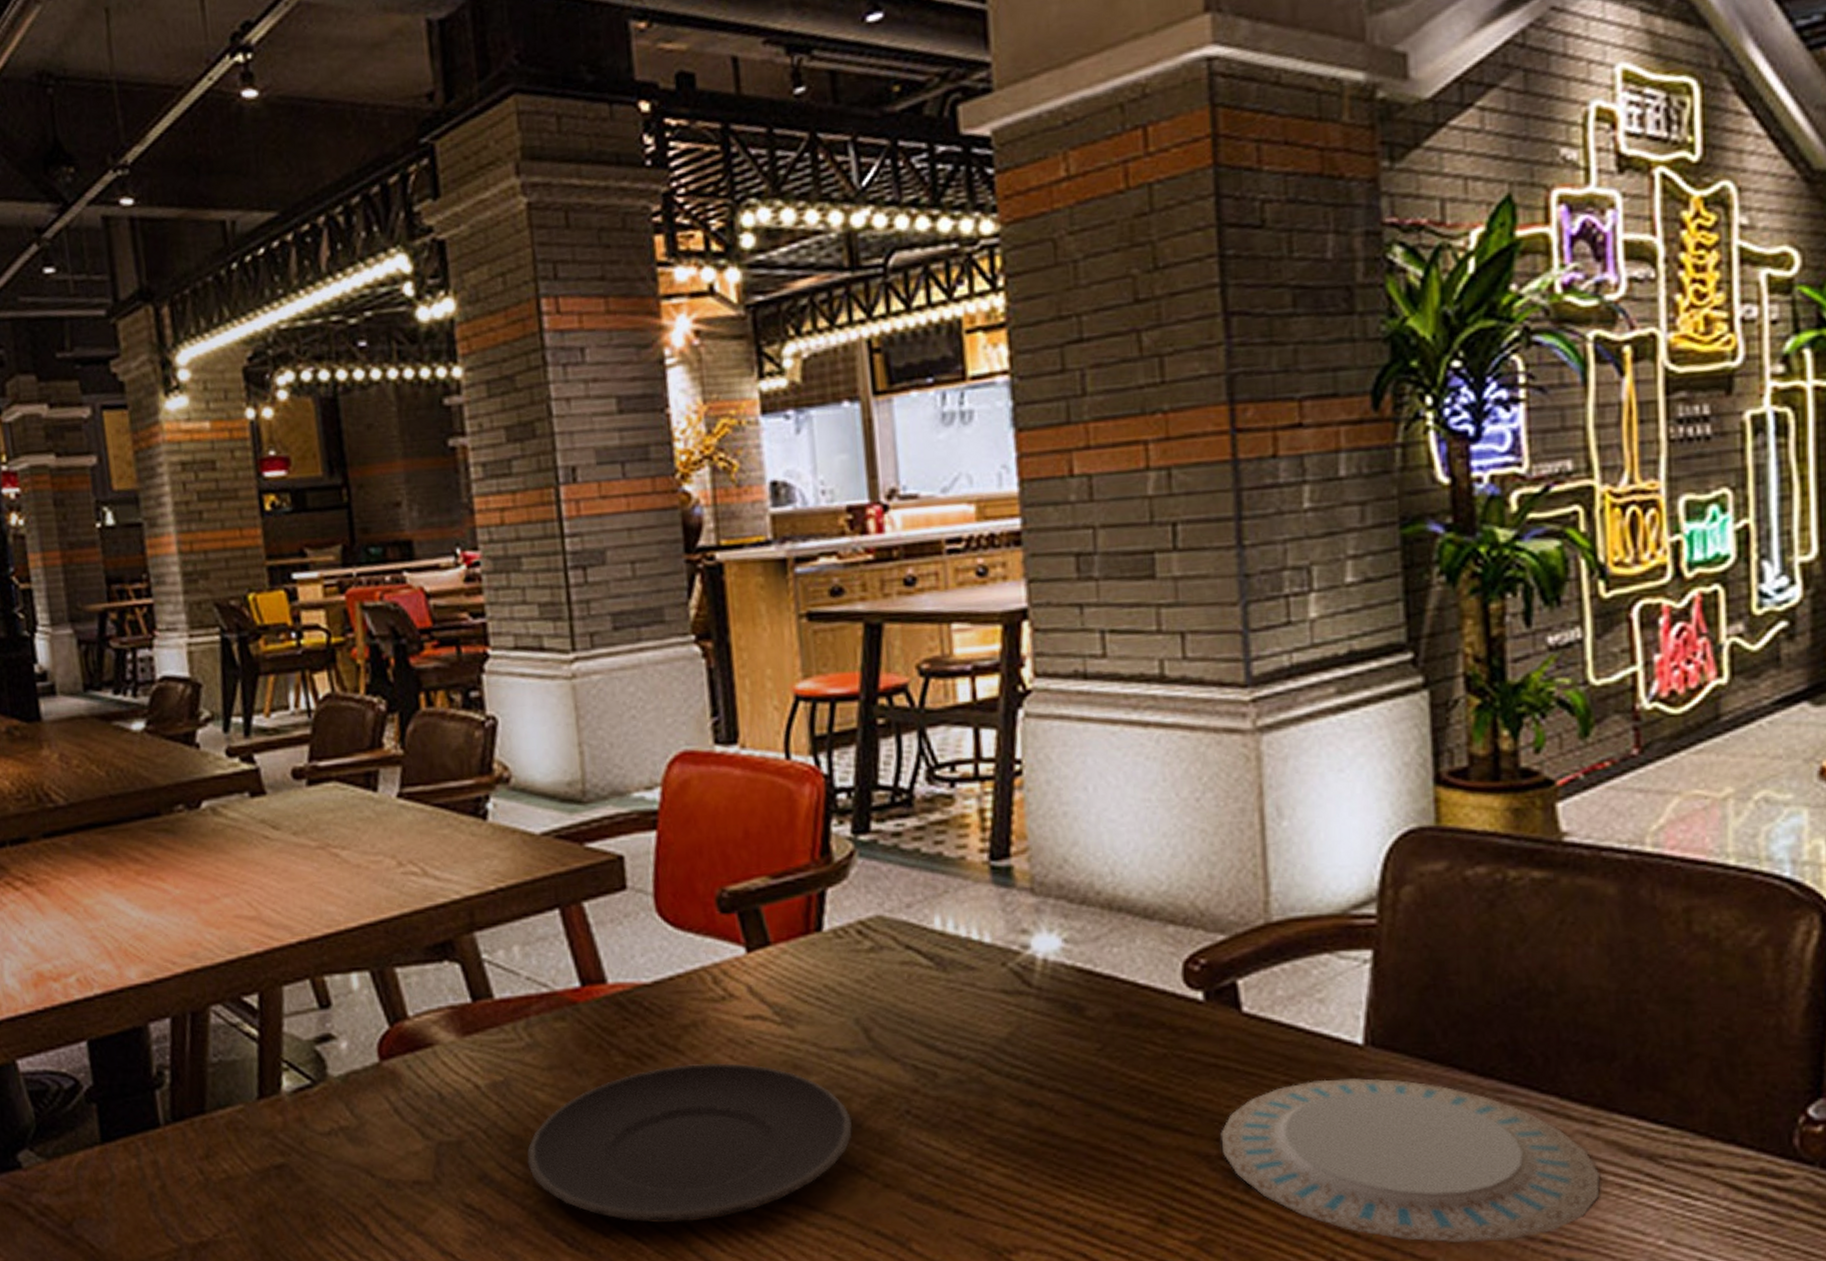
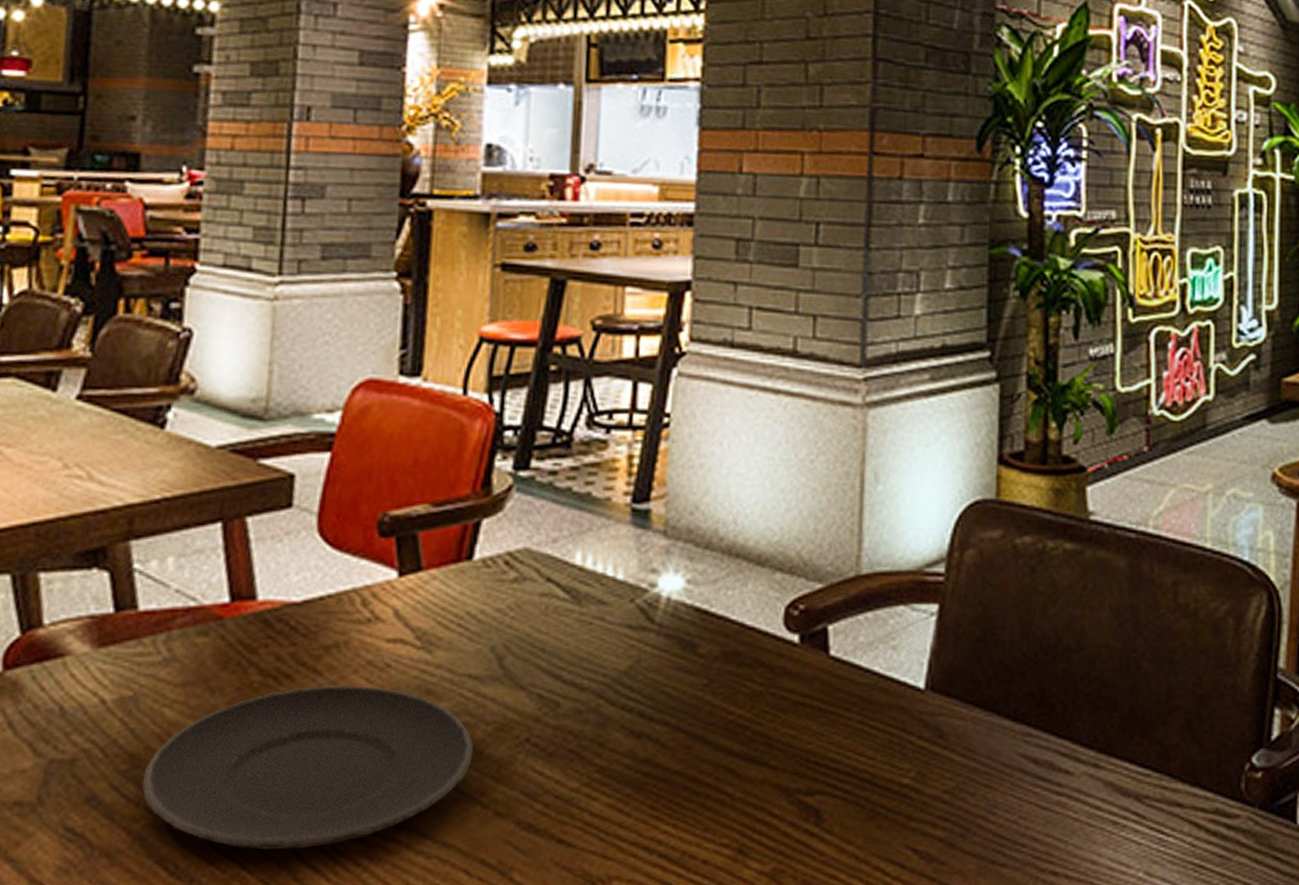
plate: present [1220,1078,1600,1243] -> none [800,720,1098,875]

